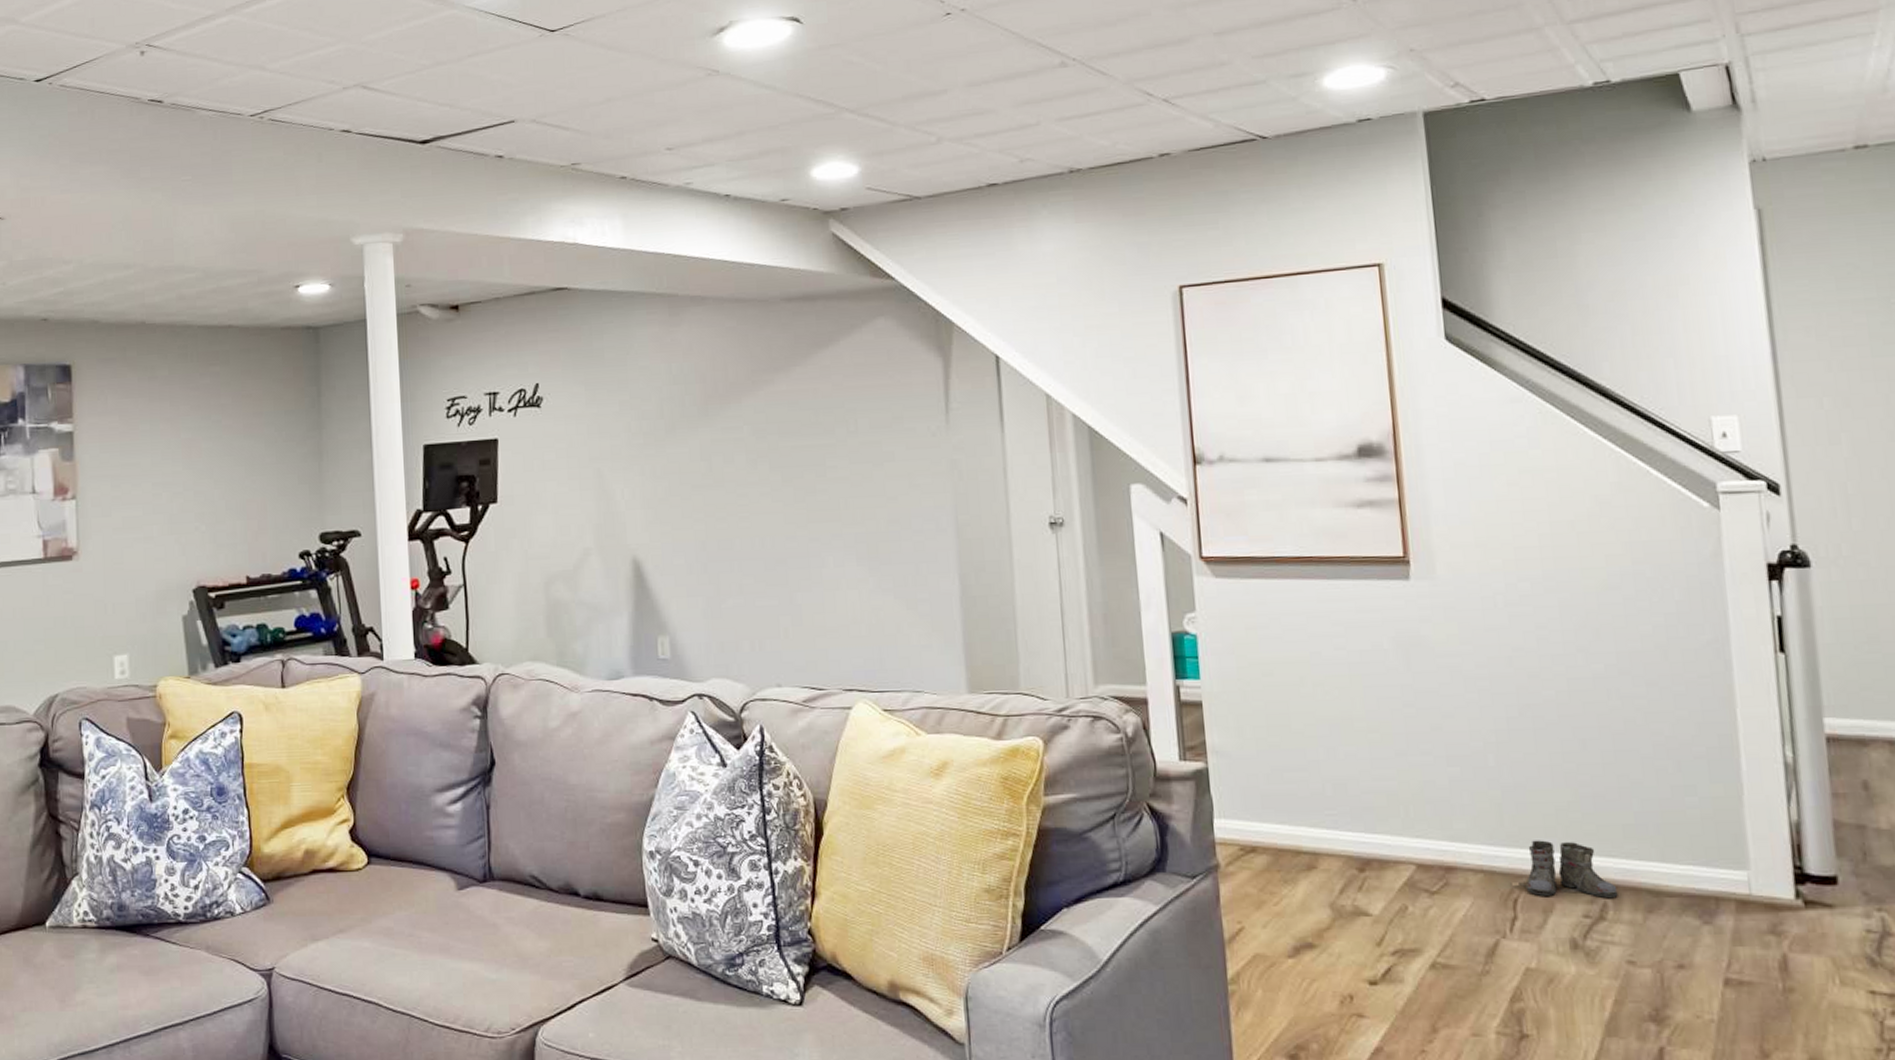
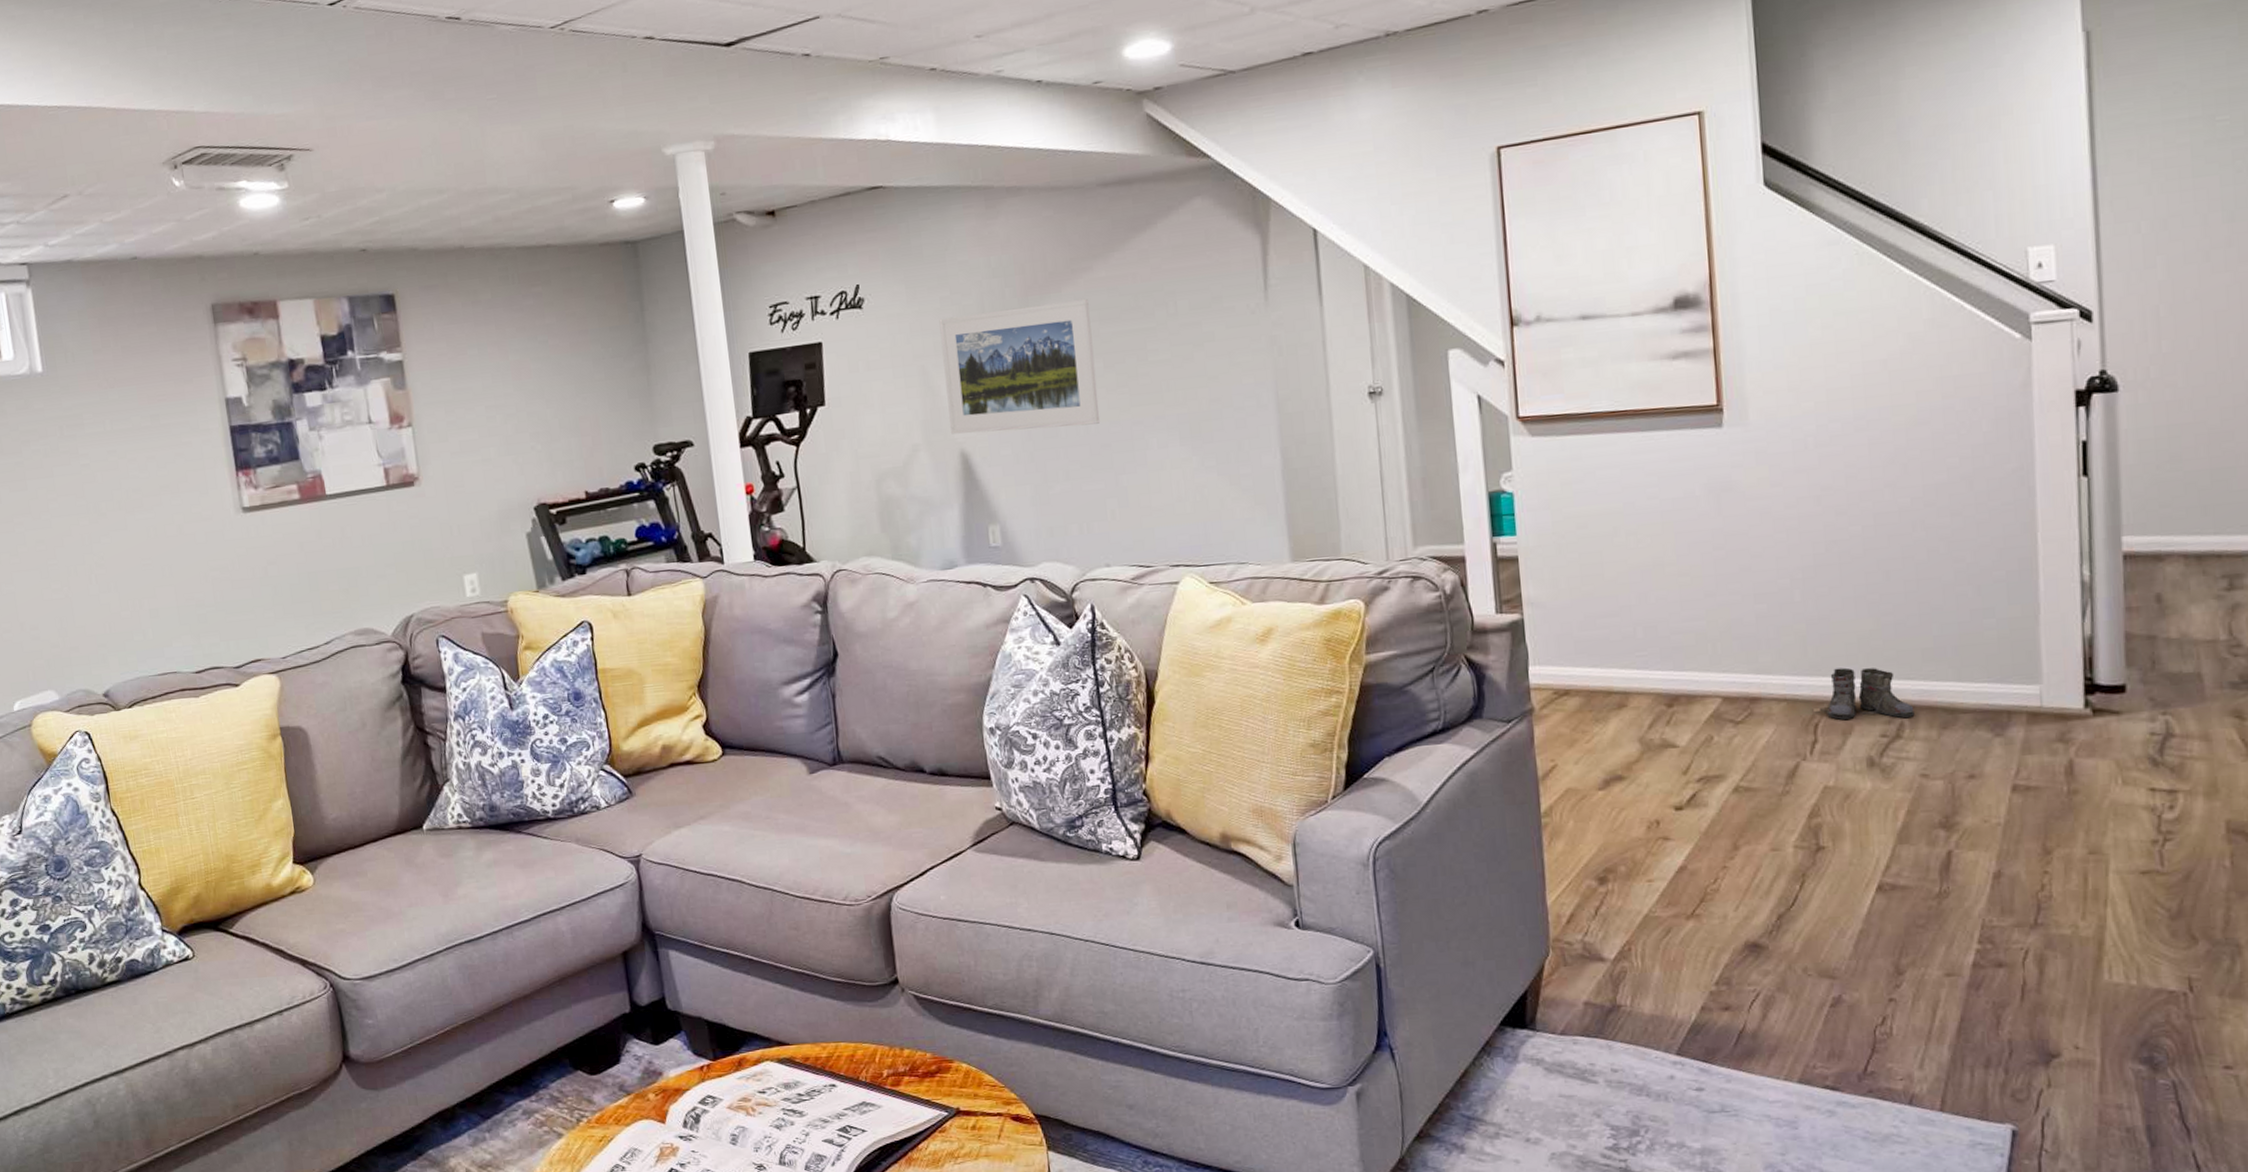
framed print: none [617,410,776,541] -> present [939,298,1100,434]

